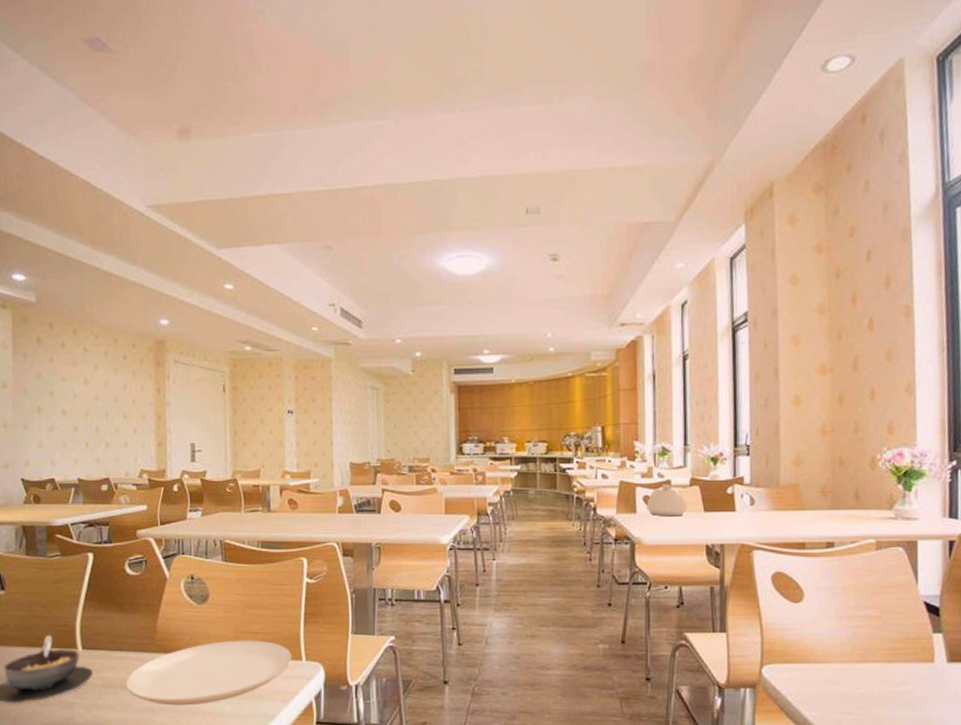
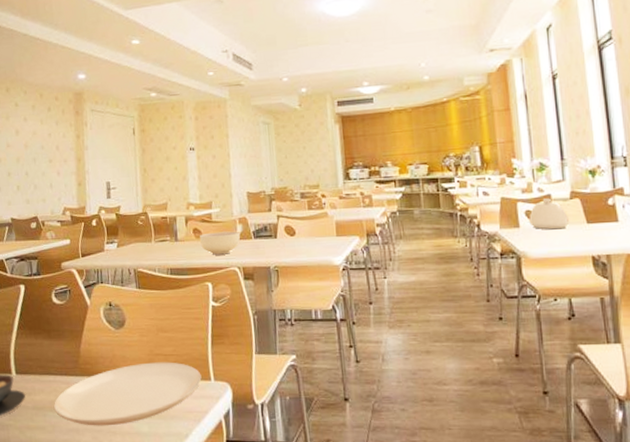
bowl: none [295,504,341,529] -> present [200,231,241,255]

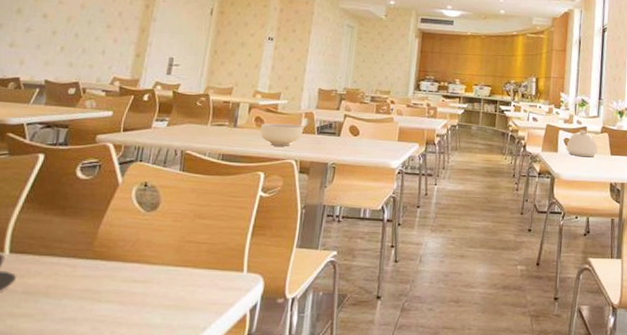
plate: present [54,362,202,426] -> none [50,249,234,316]

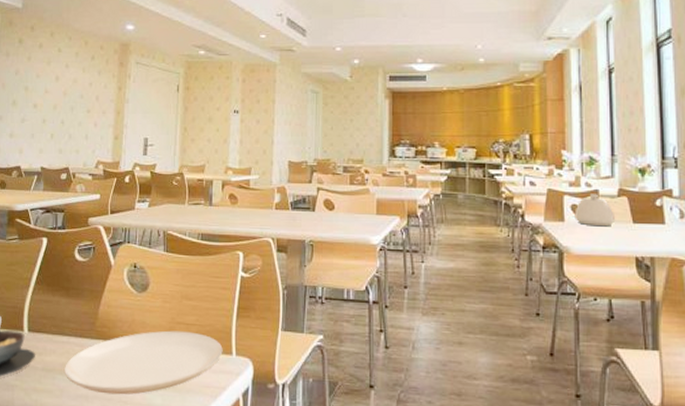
plate: none [50,249,234,316] -> present [65,330,223,395]
bowl: present [260,123,305,146] -> none [235,199,278,224]

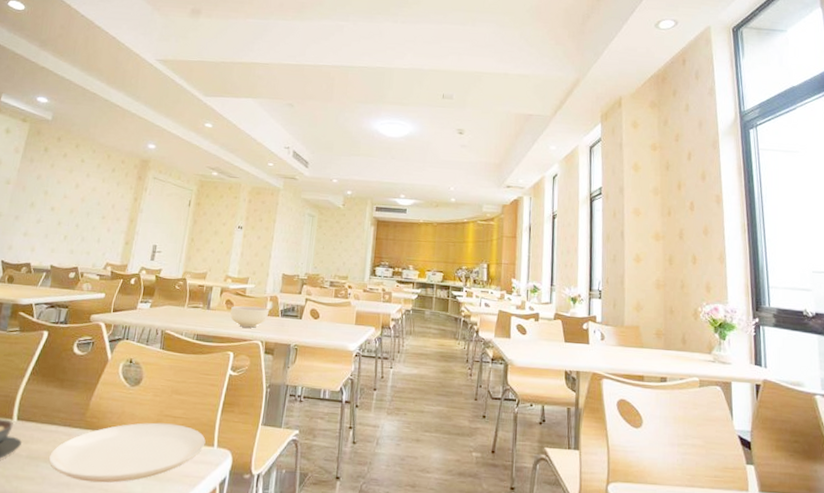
bowl: none [235,199,278,224] -> present [230,305,270,328]
sugar bowl: present [574,194,616,227] -> none [519,316,551,344]

